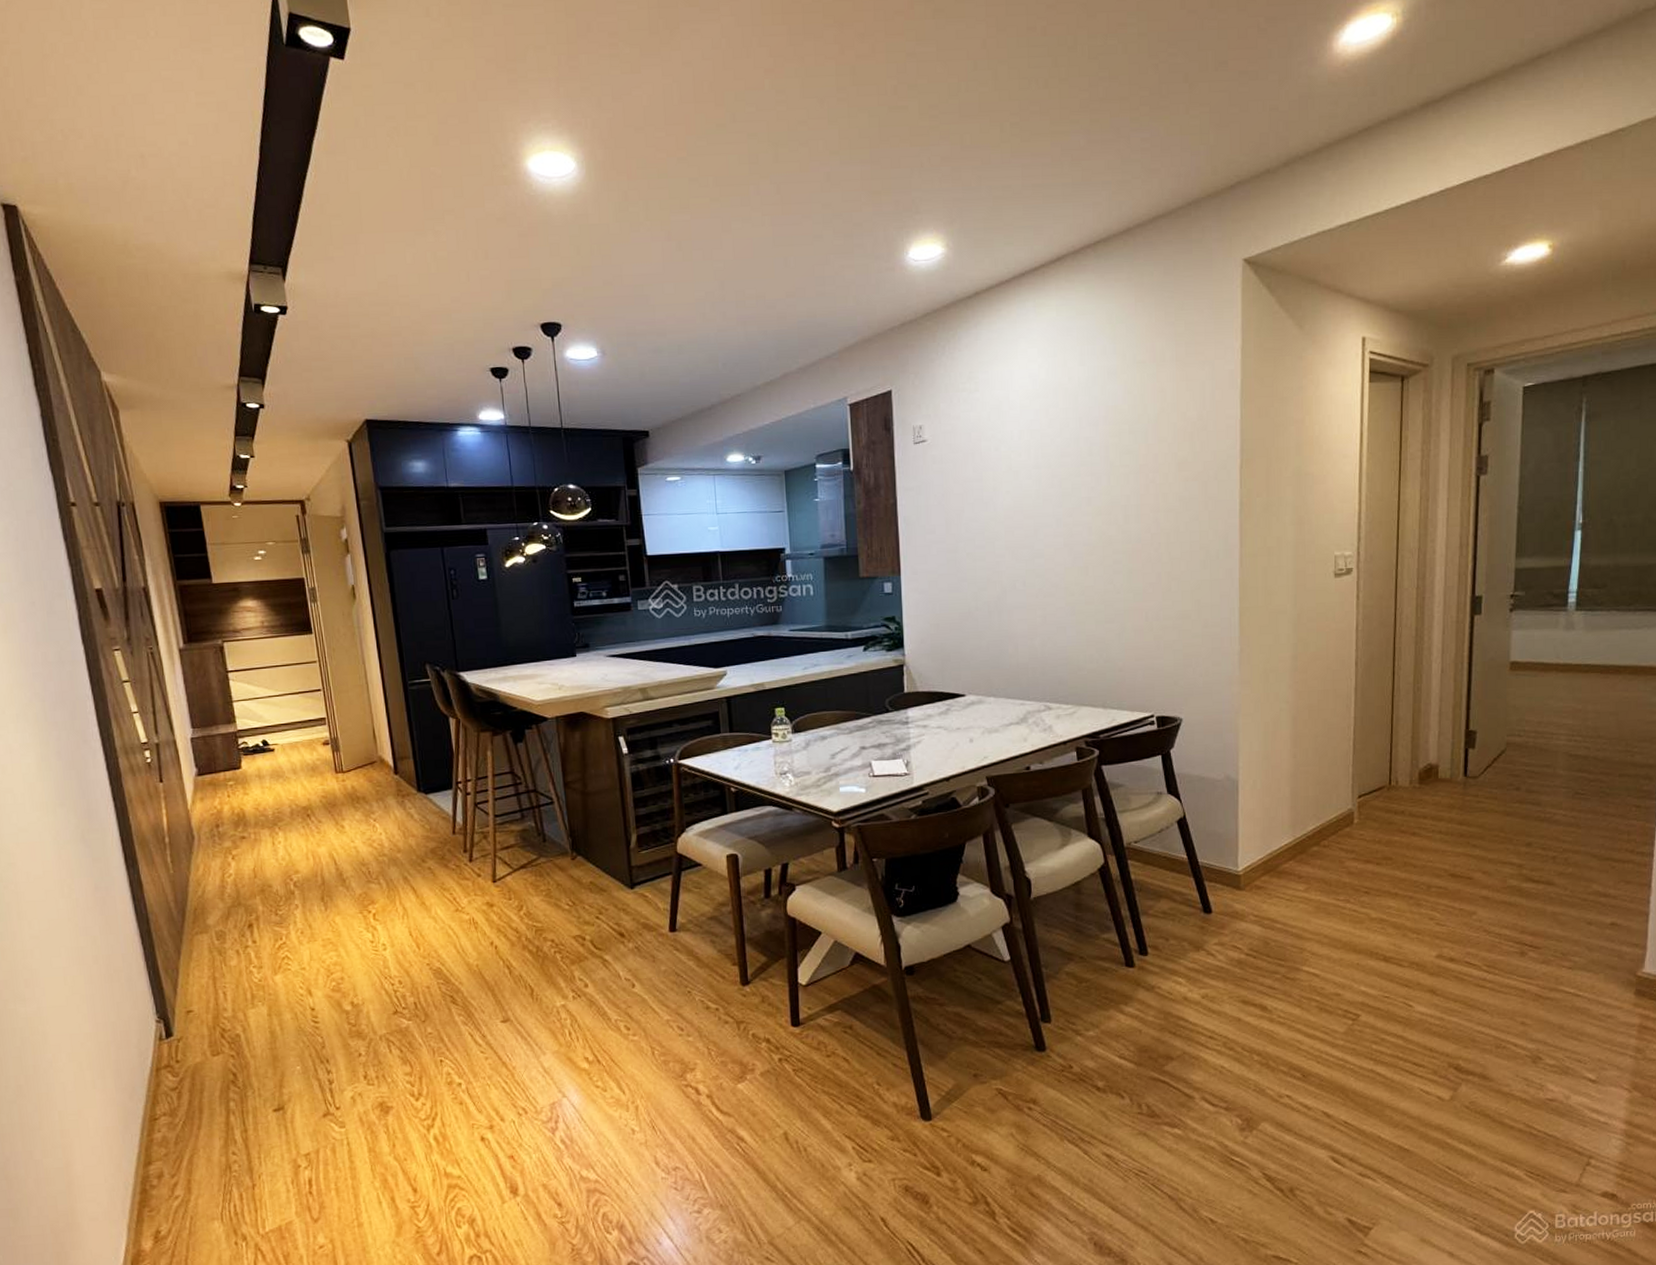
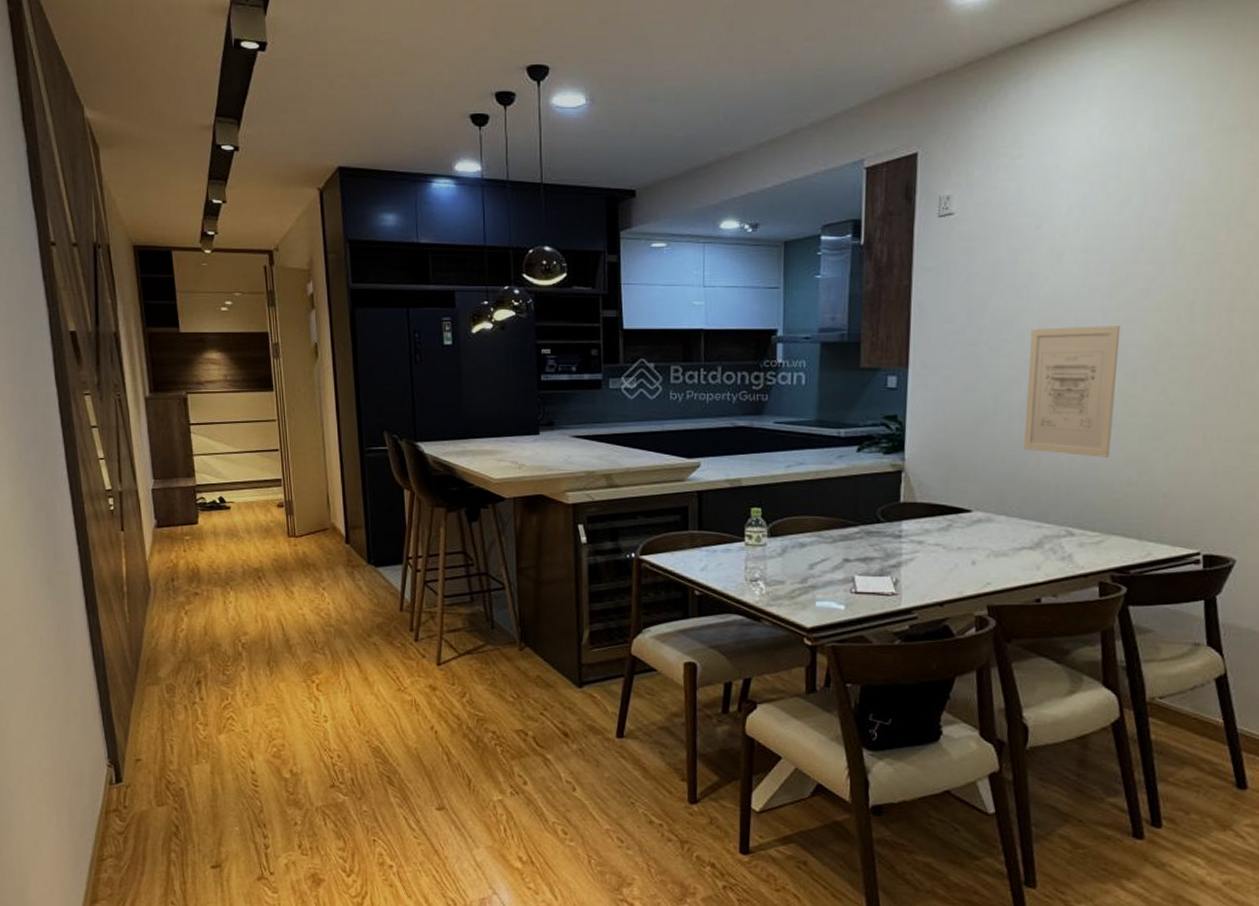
wall art: none [1000,528,1074,641] -> present [1024,326,1121,458]

